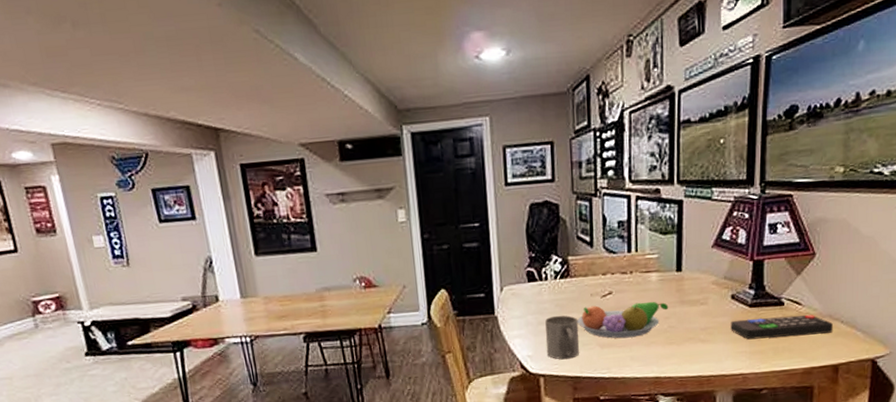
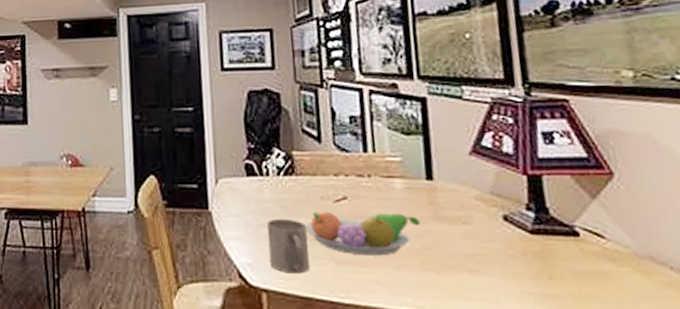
remote control: present [731,314,833,340] -> none [506,249,660,282]

